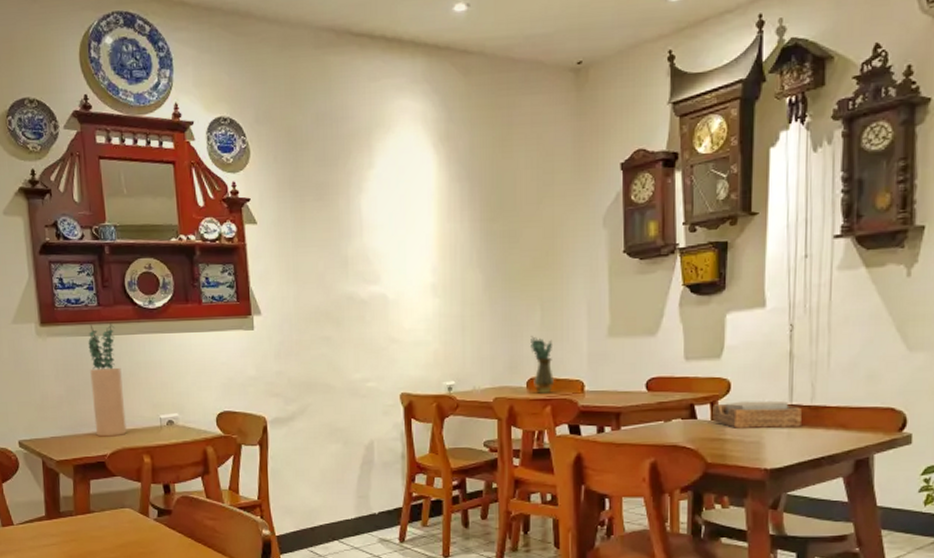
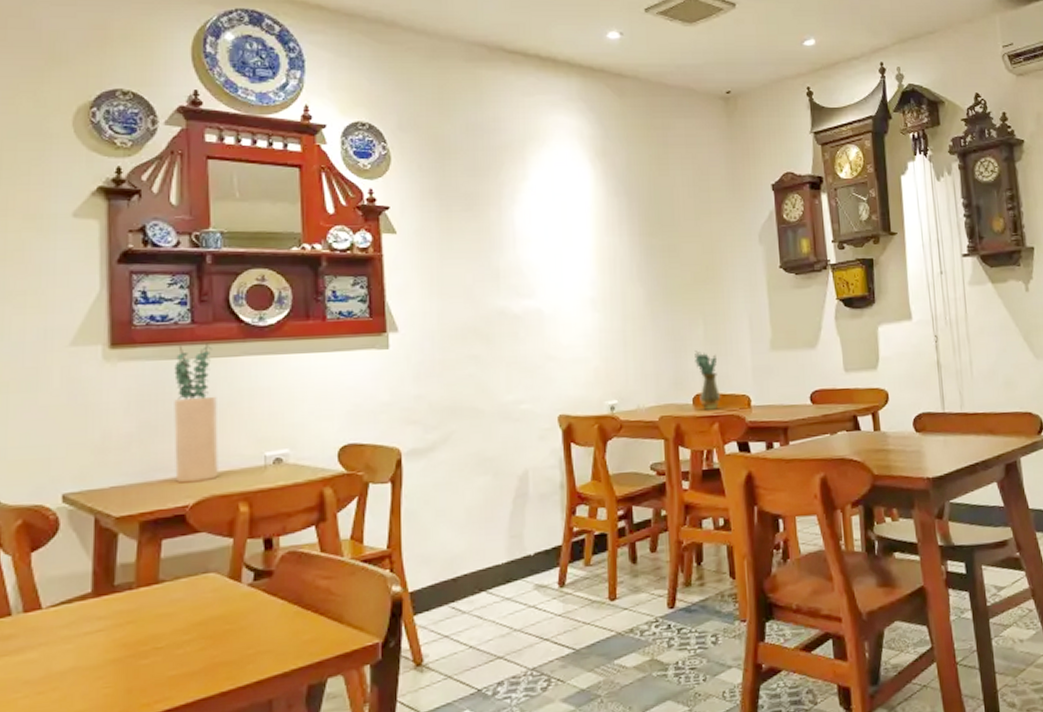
napkin holder: present [712,400,803,430] -> none [874,409,956,439]

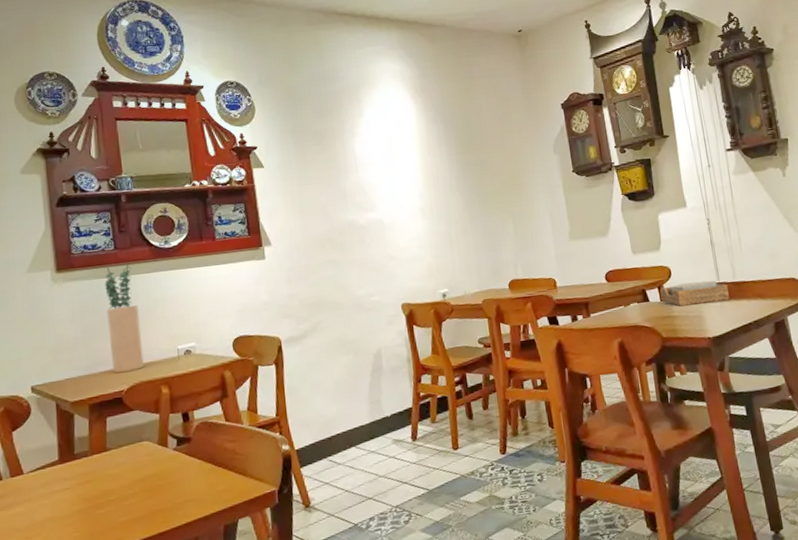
vase: present [694,351,720,411] -> none [507,245,531,294]
napkin holder: none [874,409,956,439] -> present [660,280,730,307]

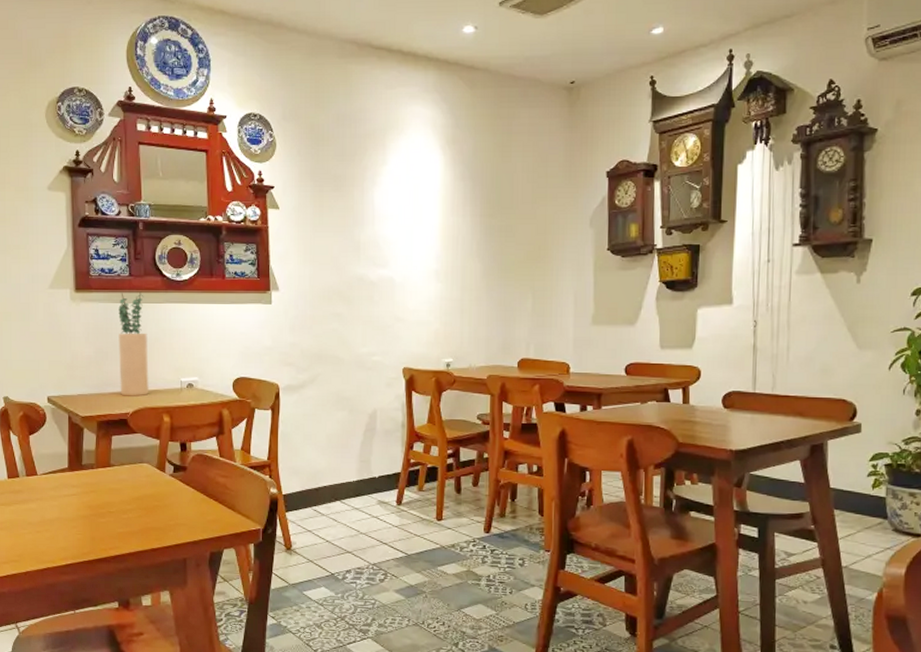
napkin holder: present [660,280,730,307] -> none [684,388,765,414]

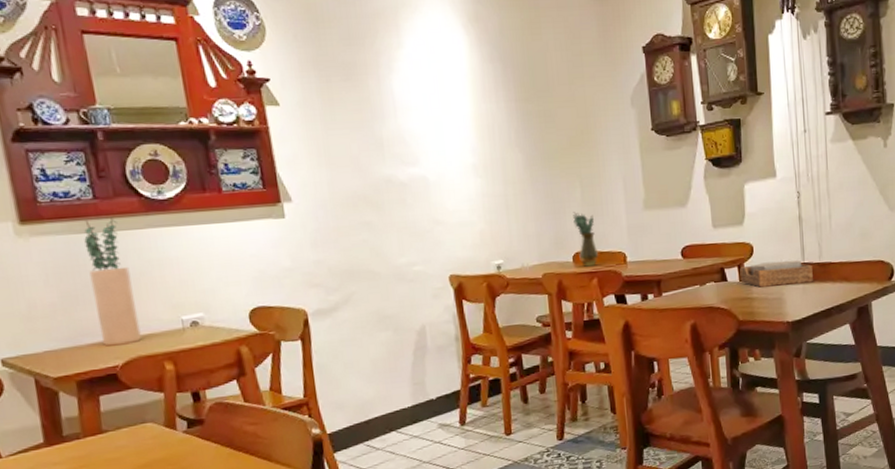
vase: none [522,321,542,374] -> present [573,212,598,268]
napkin holder: none [684,388,765,414] -> present [740,260,814,288]

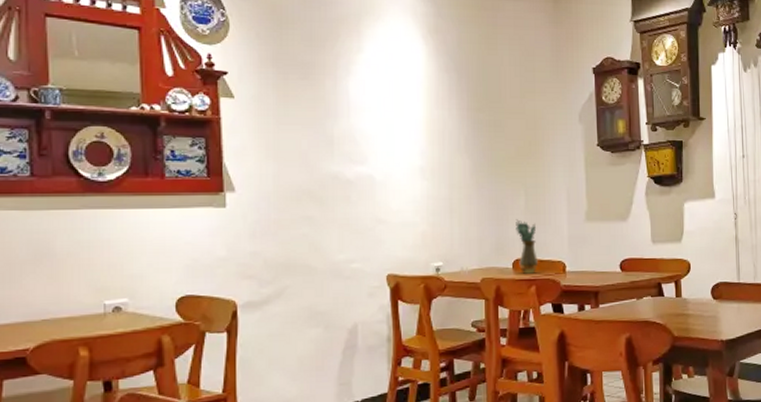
vase: present [84,216,142,347] -> none [14,195,58,328]
napkin holder: present [740,260,814,288] -> none [677,279,749,305]

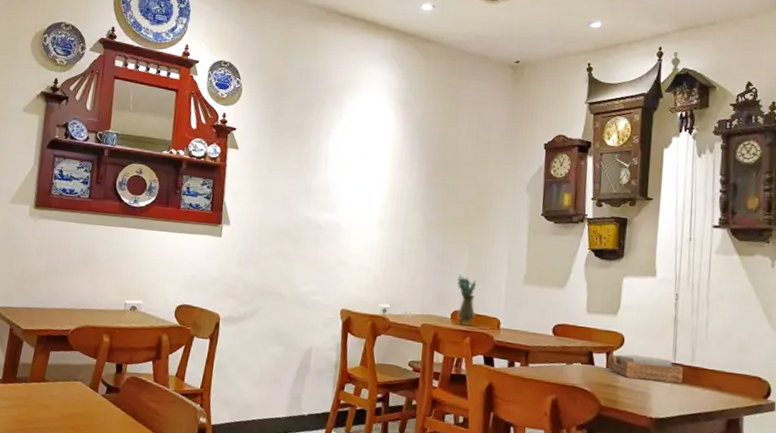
napkin holder: none [677,279,749,305] -> present [607,354,684,385]

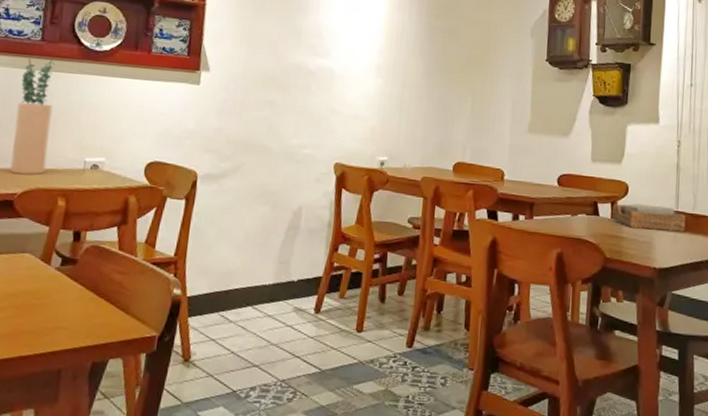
vase: none [64,213,100,315] -> present [9,58,55,176]
vase: present [457,274,476,326] -> none [459,124,479,179]

